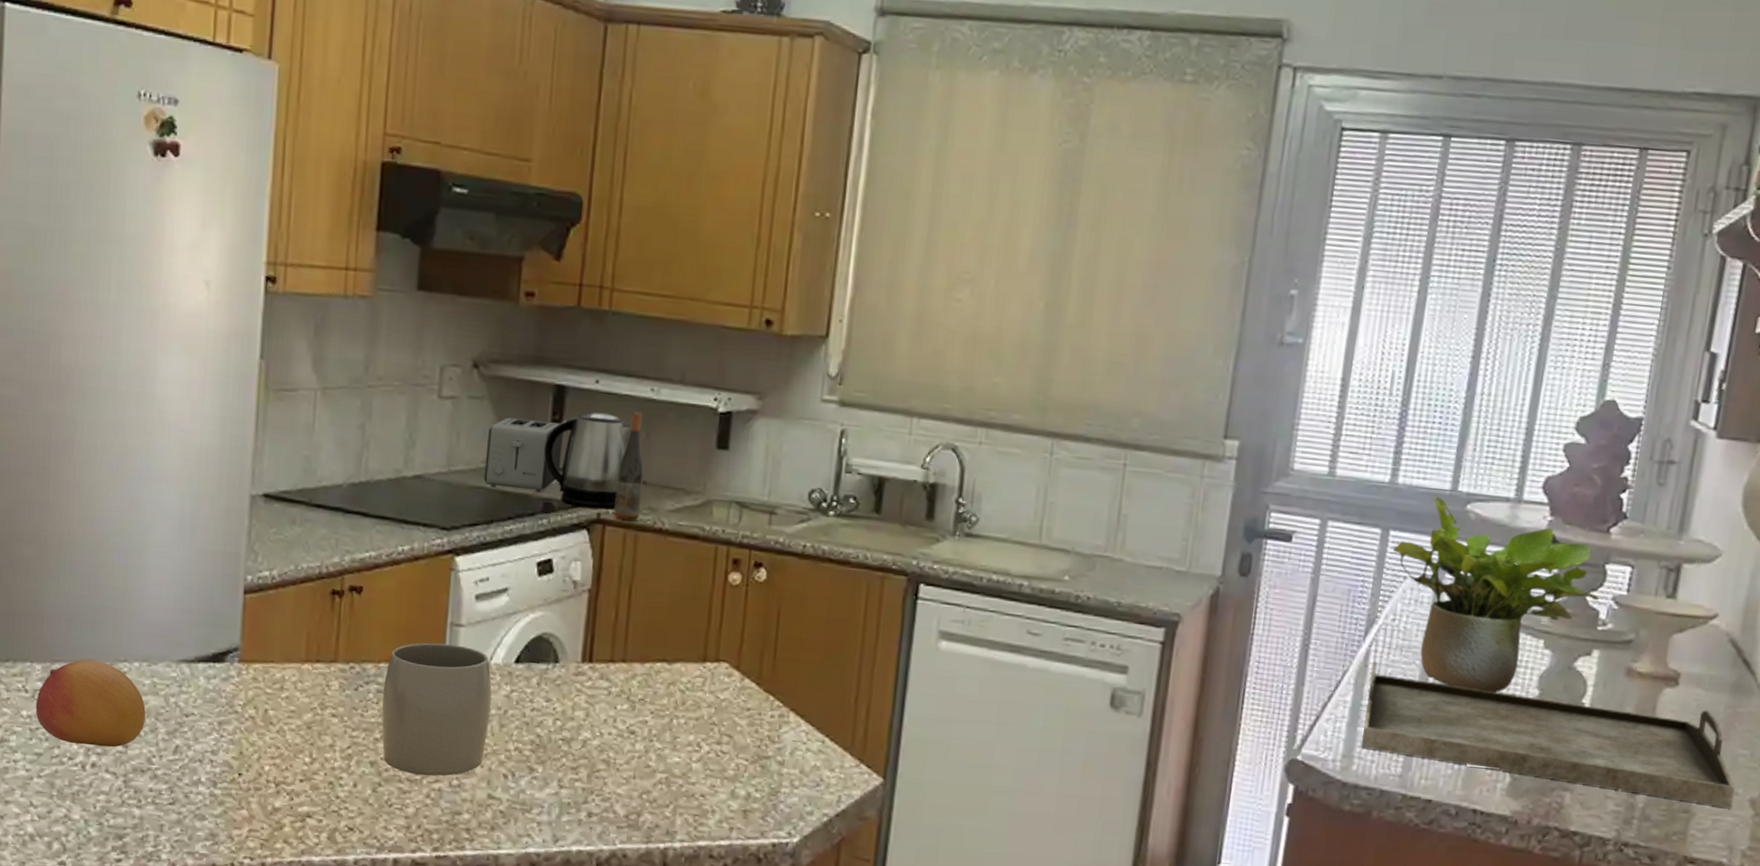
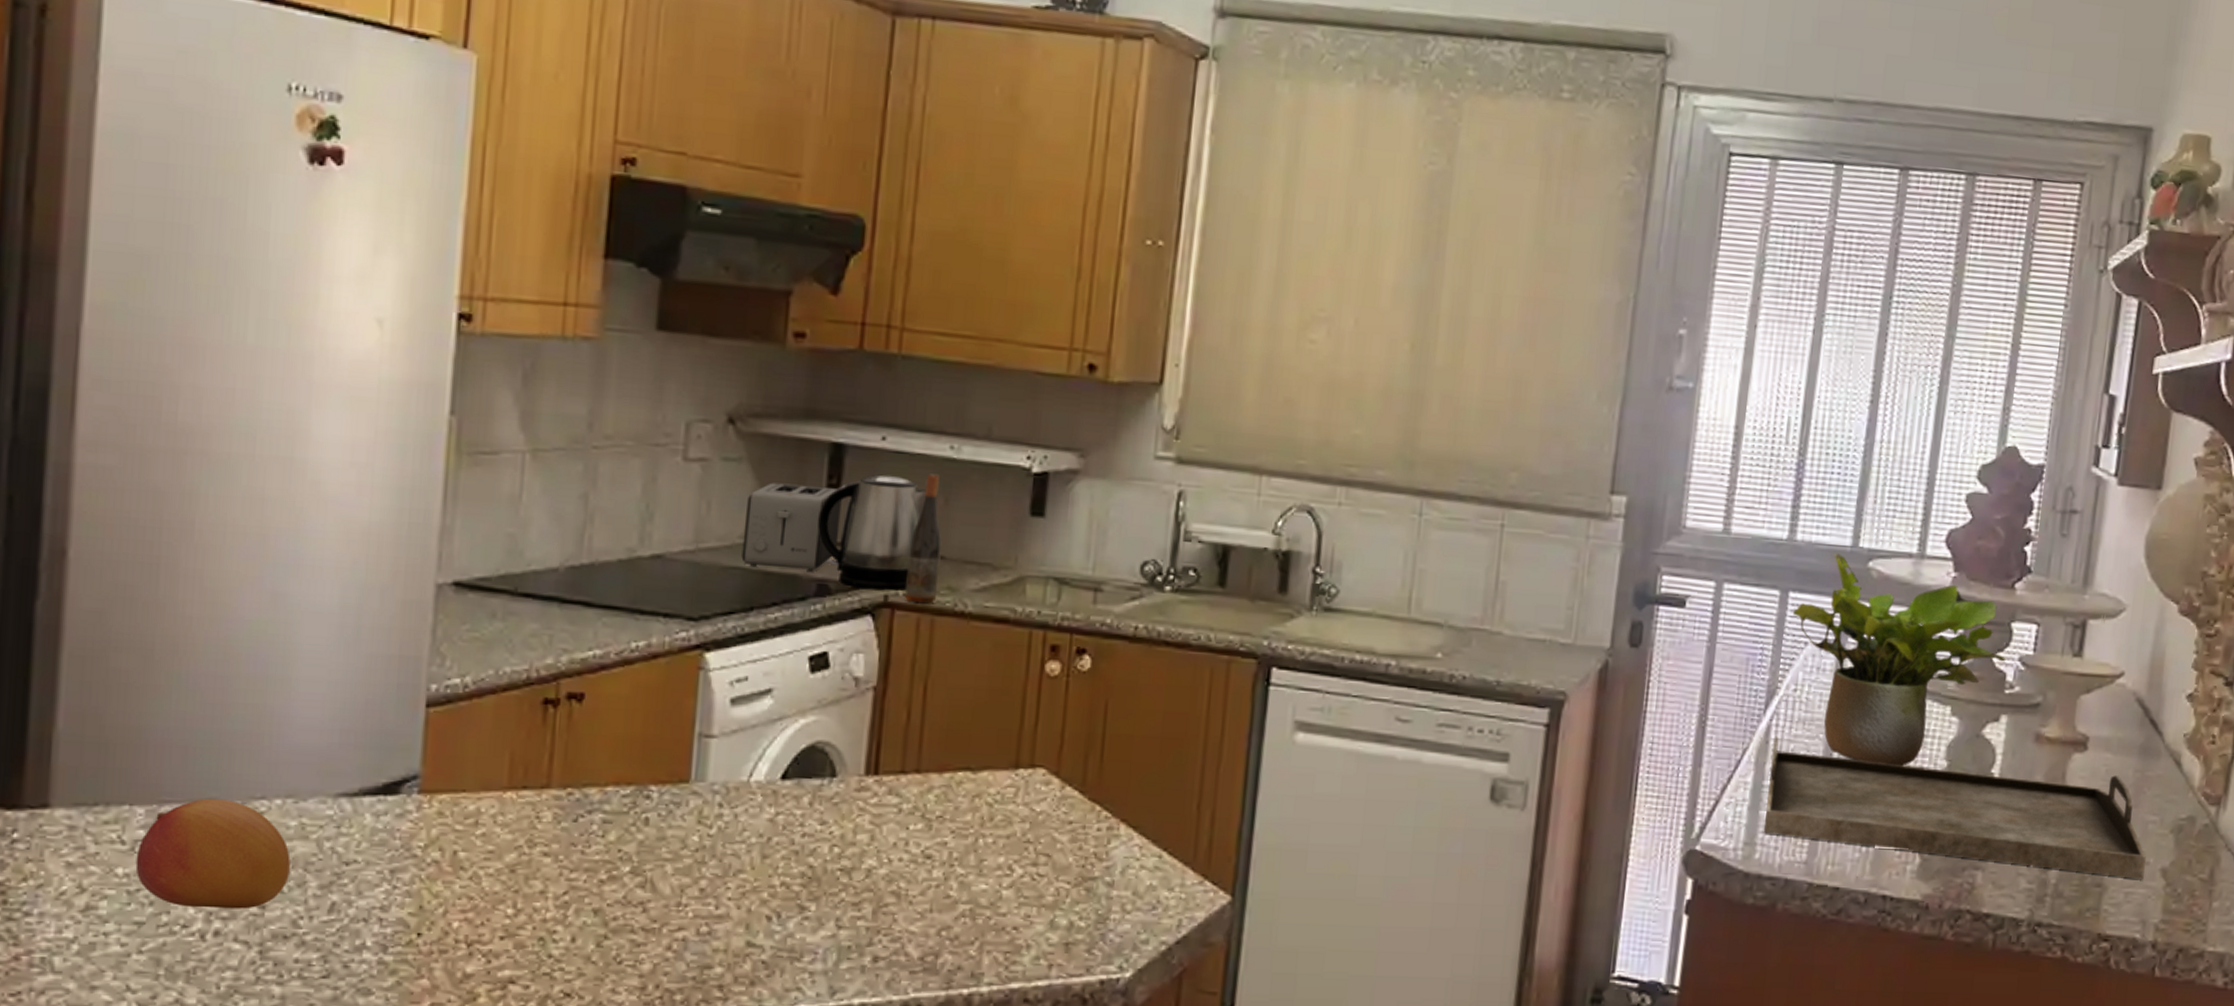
mug: present [381,642,492,776] -> none [608,759,752,923]

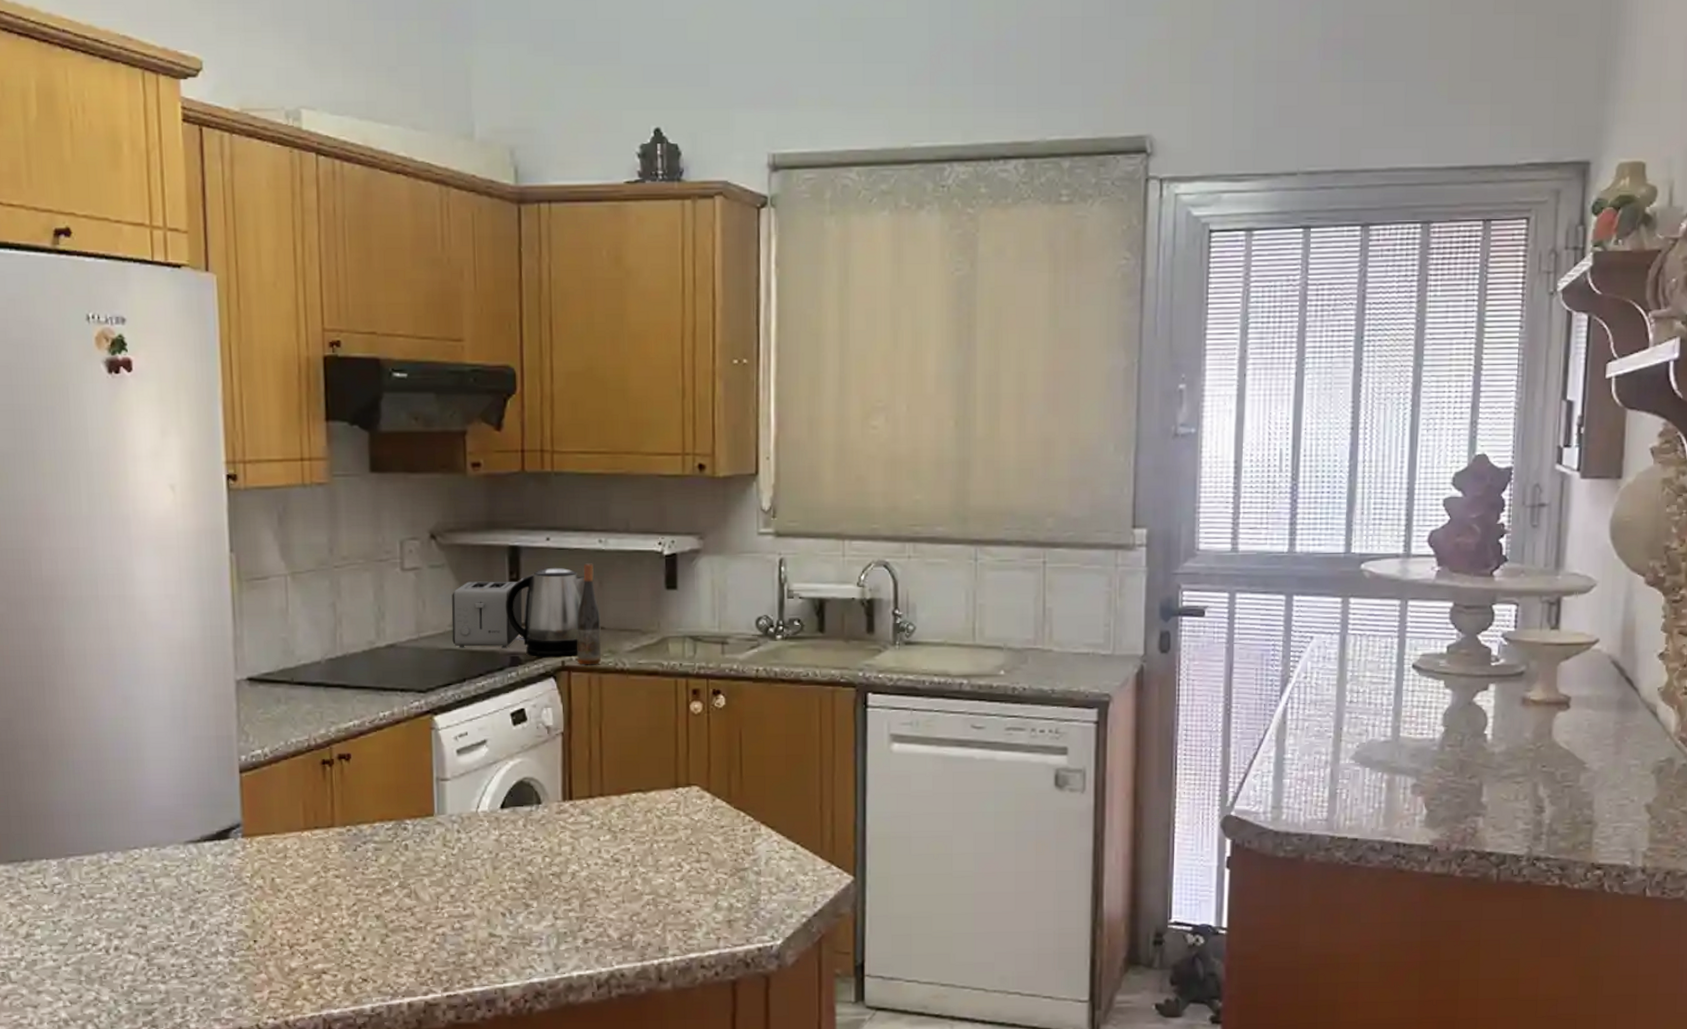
fruit: present [135,798,291,909] -> none [55,850,161,931]
serving tray: present [1763,736,2146,879] -> none [1288,716,1631,815]
potted plant: present [1792,553,2006,767] -> none [1297,560,1490,734]

